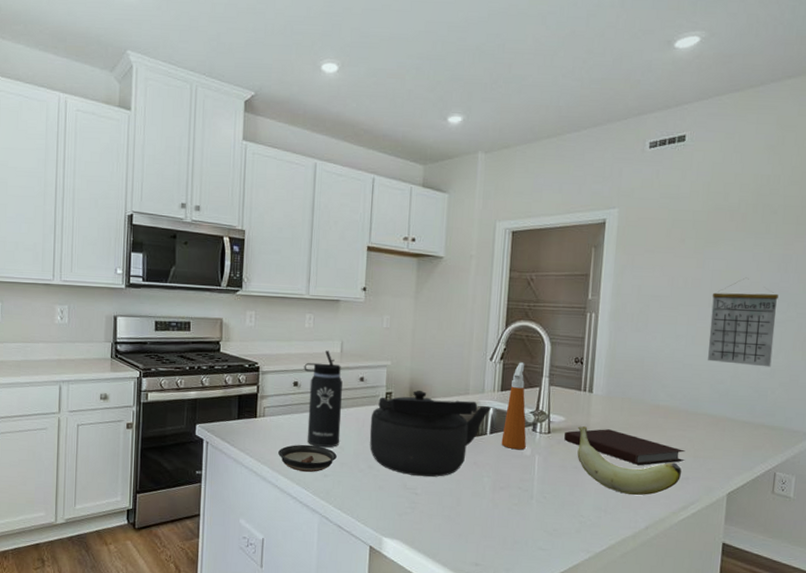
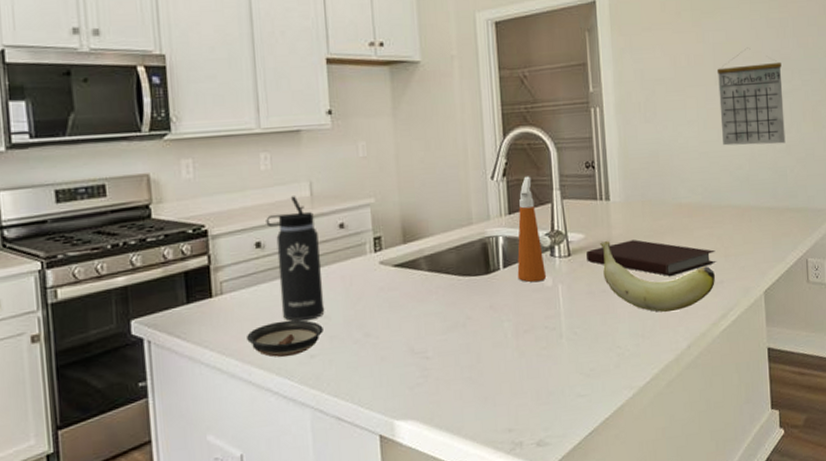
kettle: present [369,390,492,477] -> none [359,228,501,336]

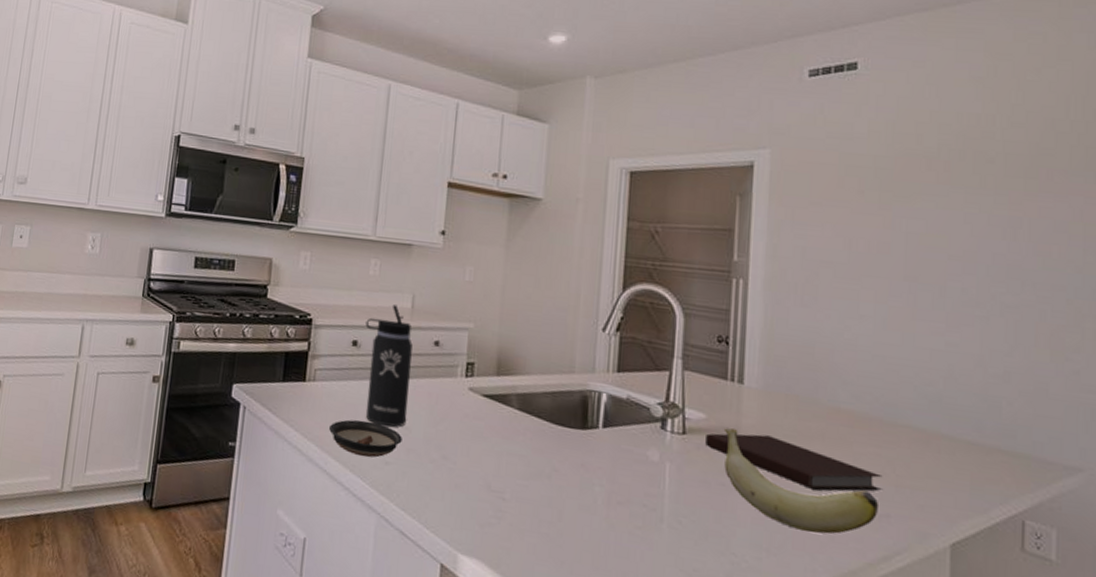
spray bottle: present [517,176,546,283] -> none [618,336,653,454]
calendar: present [716,49,786,146] -> none [907,245,1006,368]

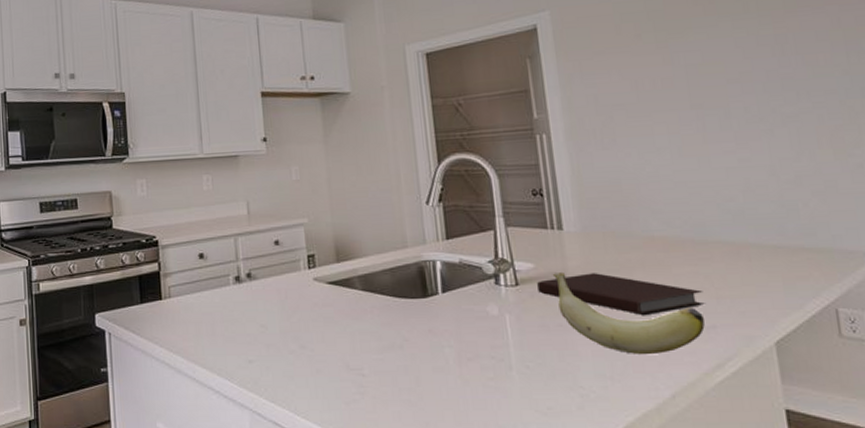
saucer: present [329,419,402,458] -> none [191,326,261,360]
thermos bottle: present [365,305,413,427] -> none [208,214,262,328]

